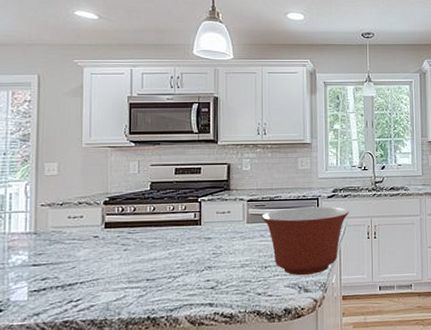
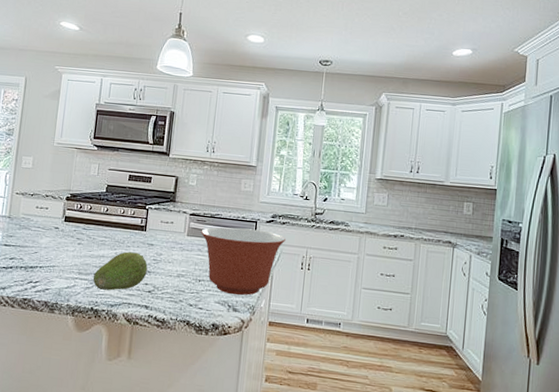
fruit: none [146,249,207,295] -> present [93,251,148,291]

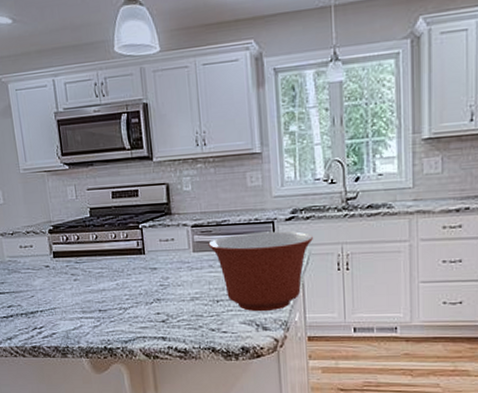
fruit: present [93,251,148,291] -> none [98,280,156,326]

